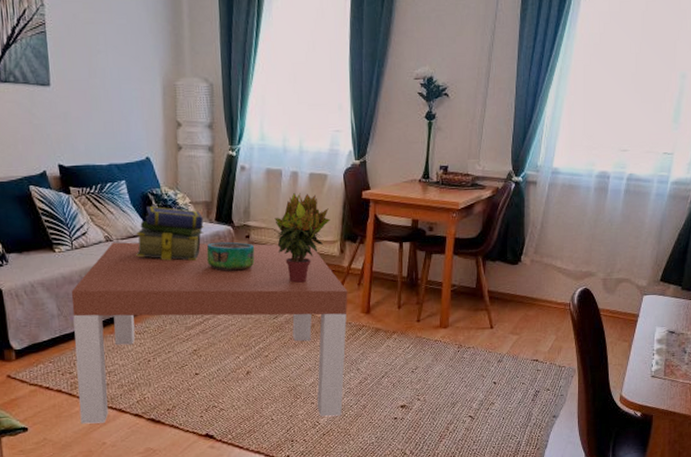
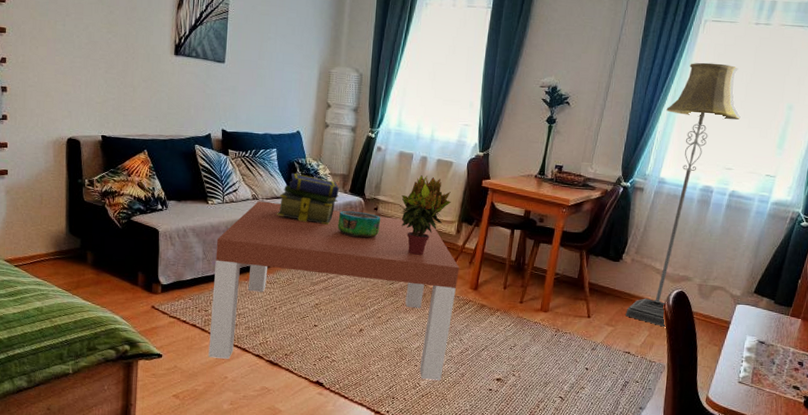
floor lamp: none [530,34,632,329] -> present [626,62,741,327]

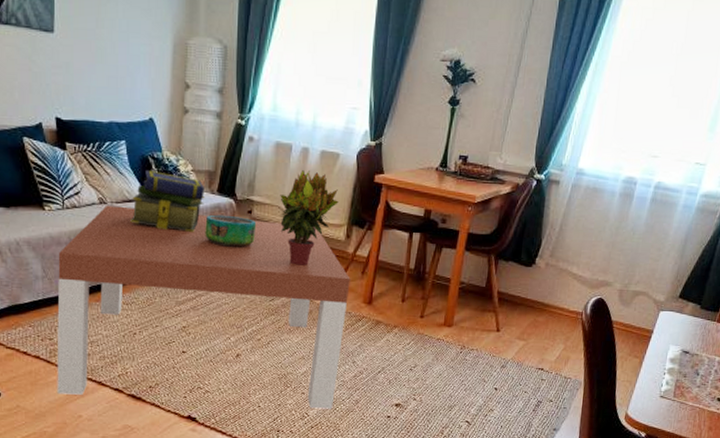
floor lamp: present [626,62,741,327] -> none [539,30,669,339]

